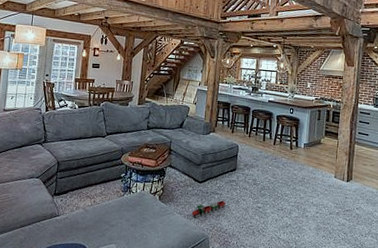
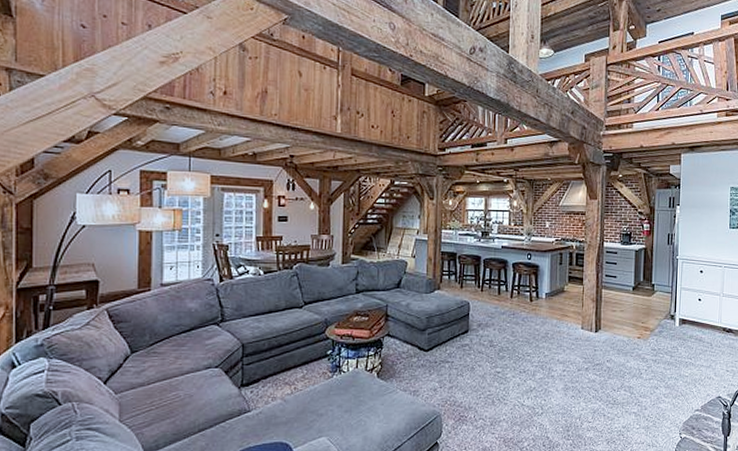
toy train: present [191,200,226,218] -> none [418,369,459,394]

